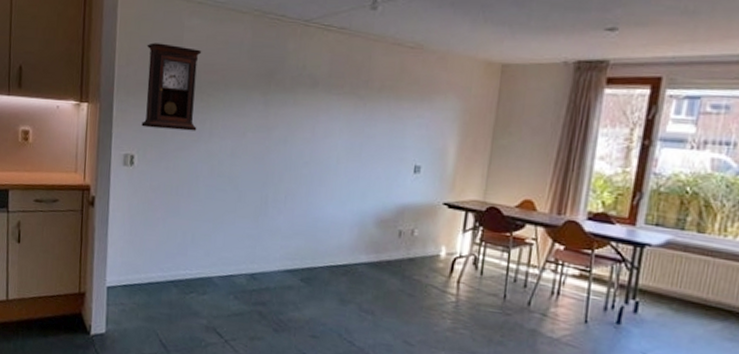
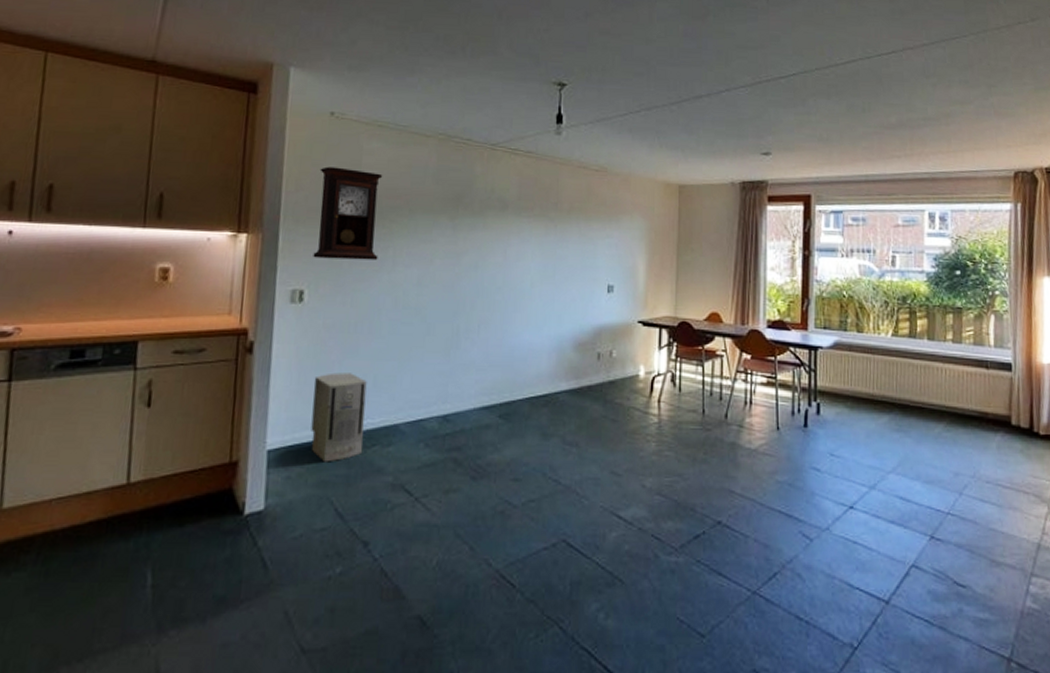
air purifier: none [140,228,186,302] -> present [311,372,367,463]

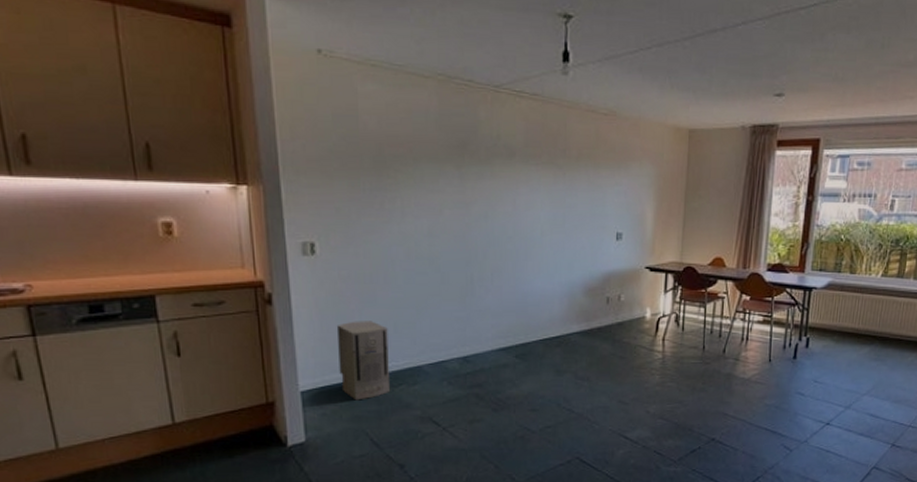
pendulum clock: present [313,166,383,260] -> none [314,112,386,212]

